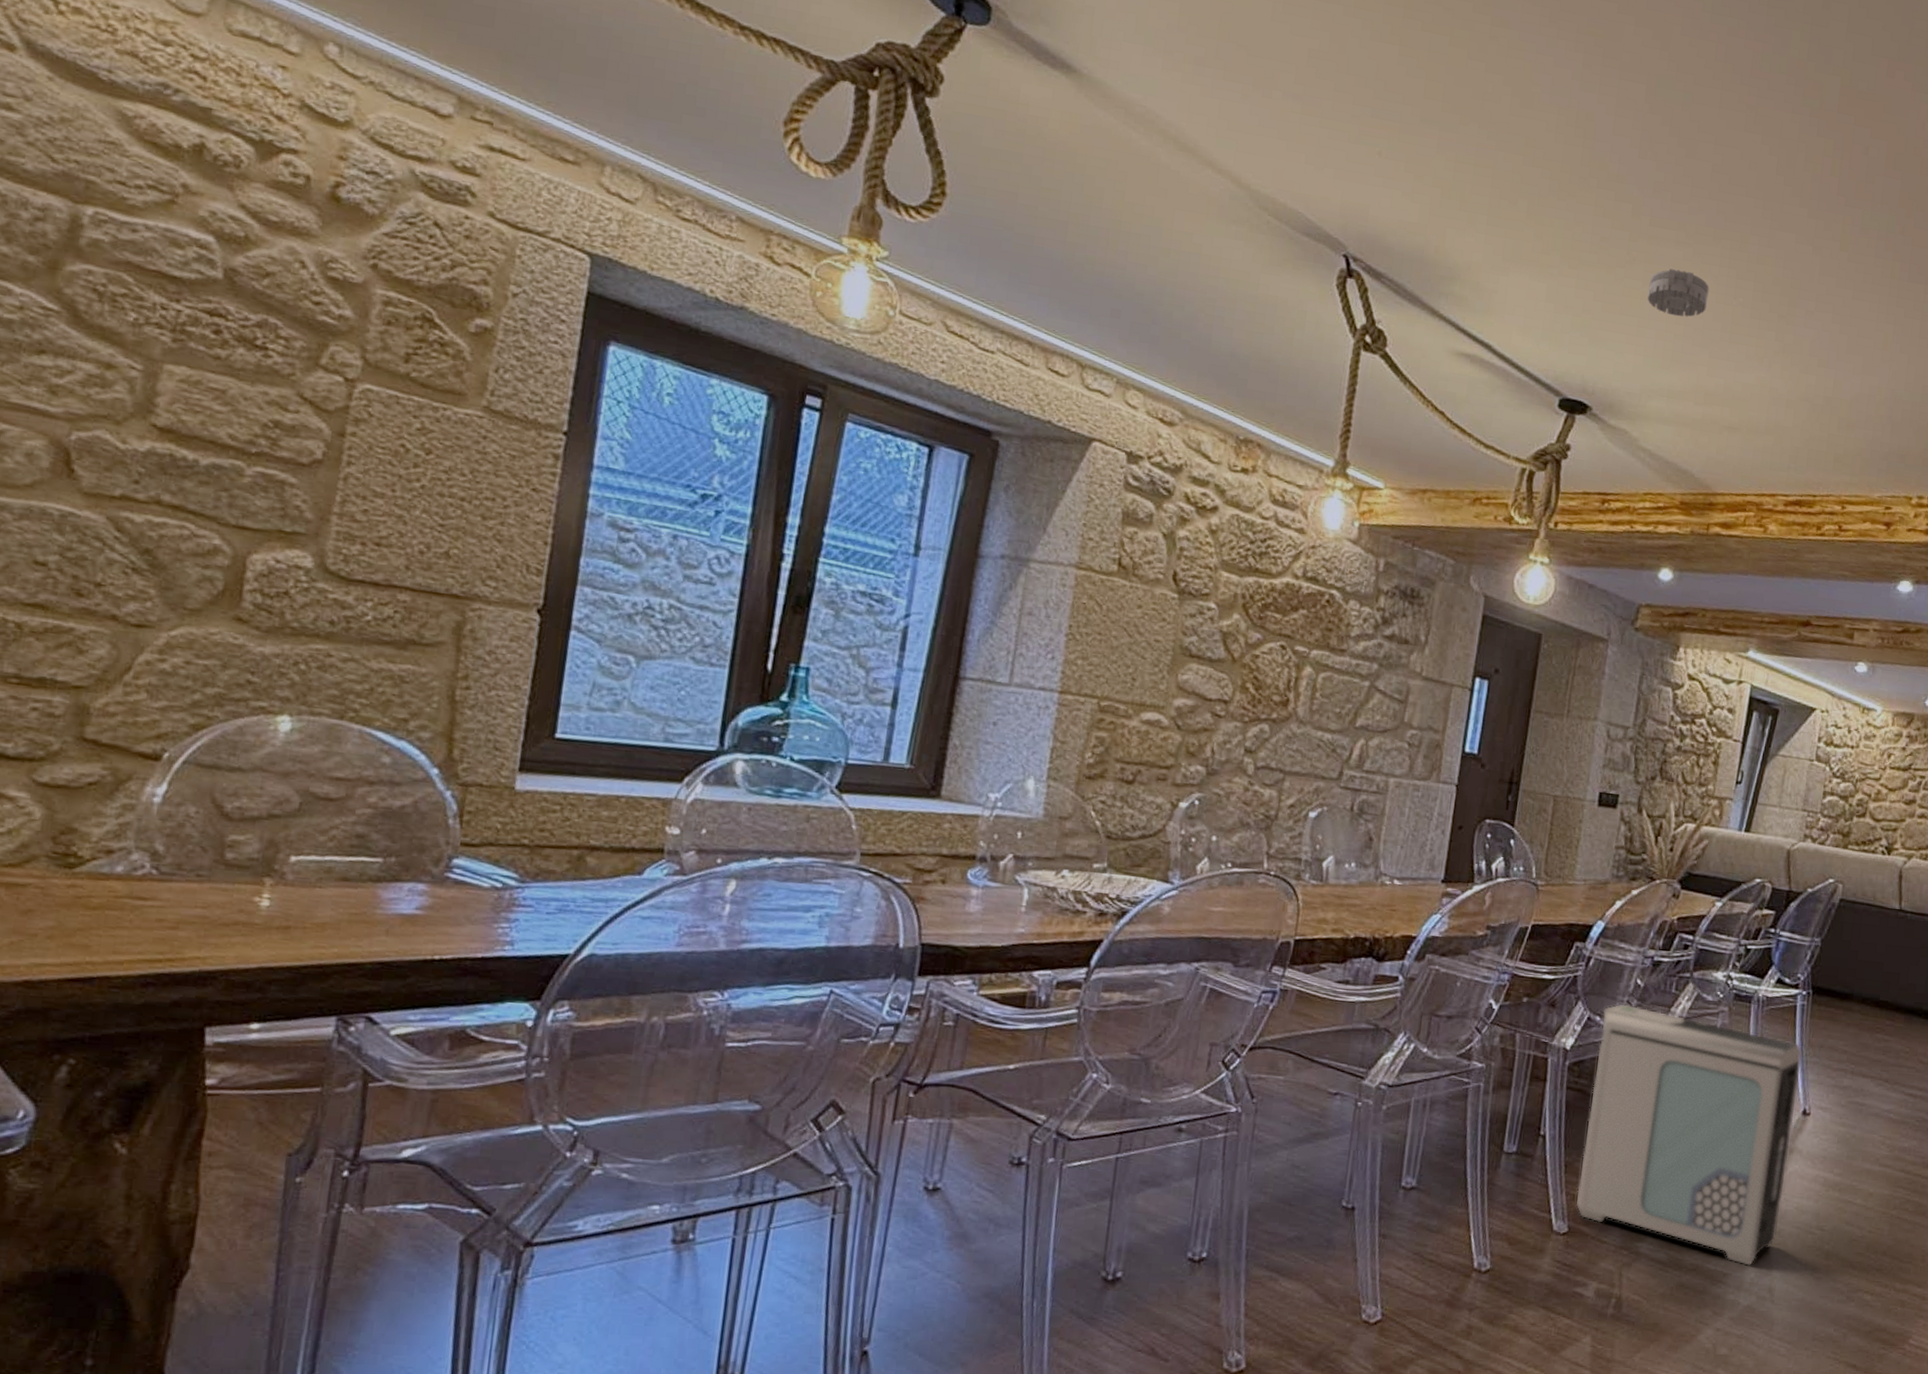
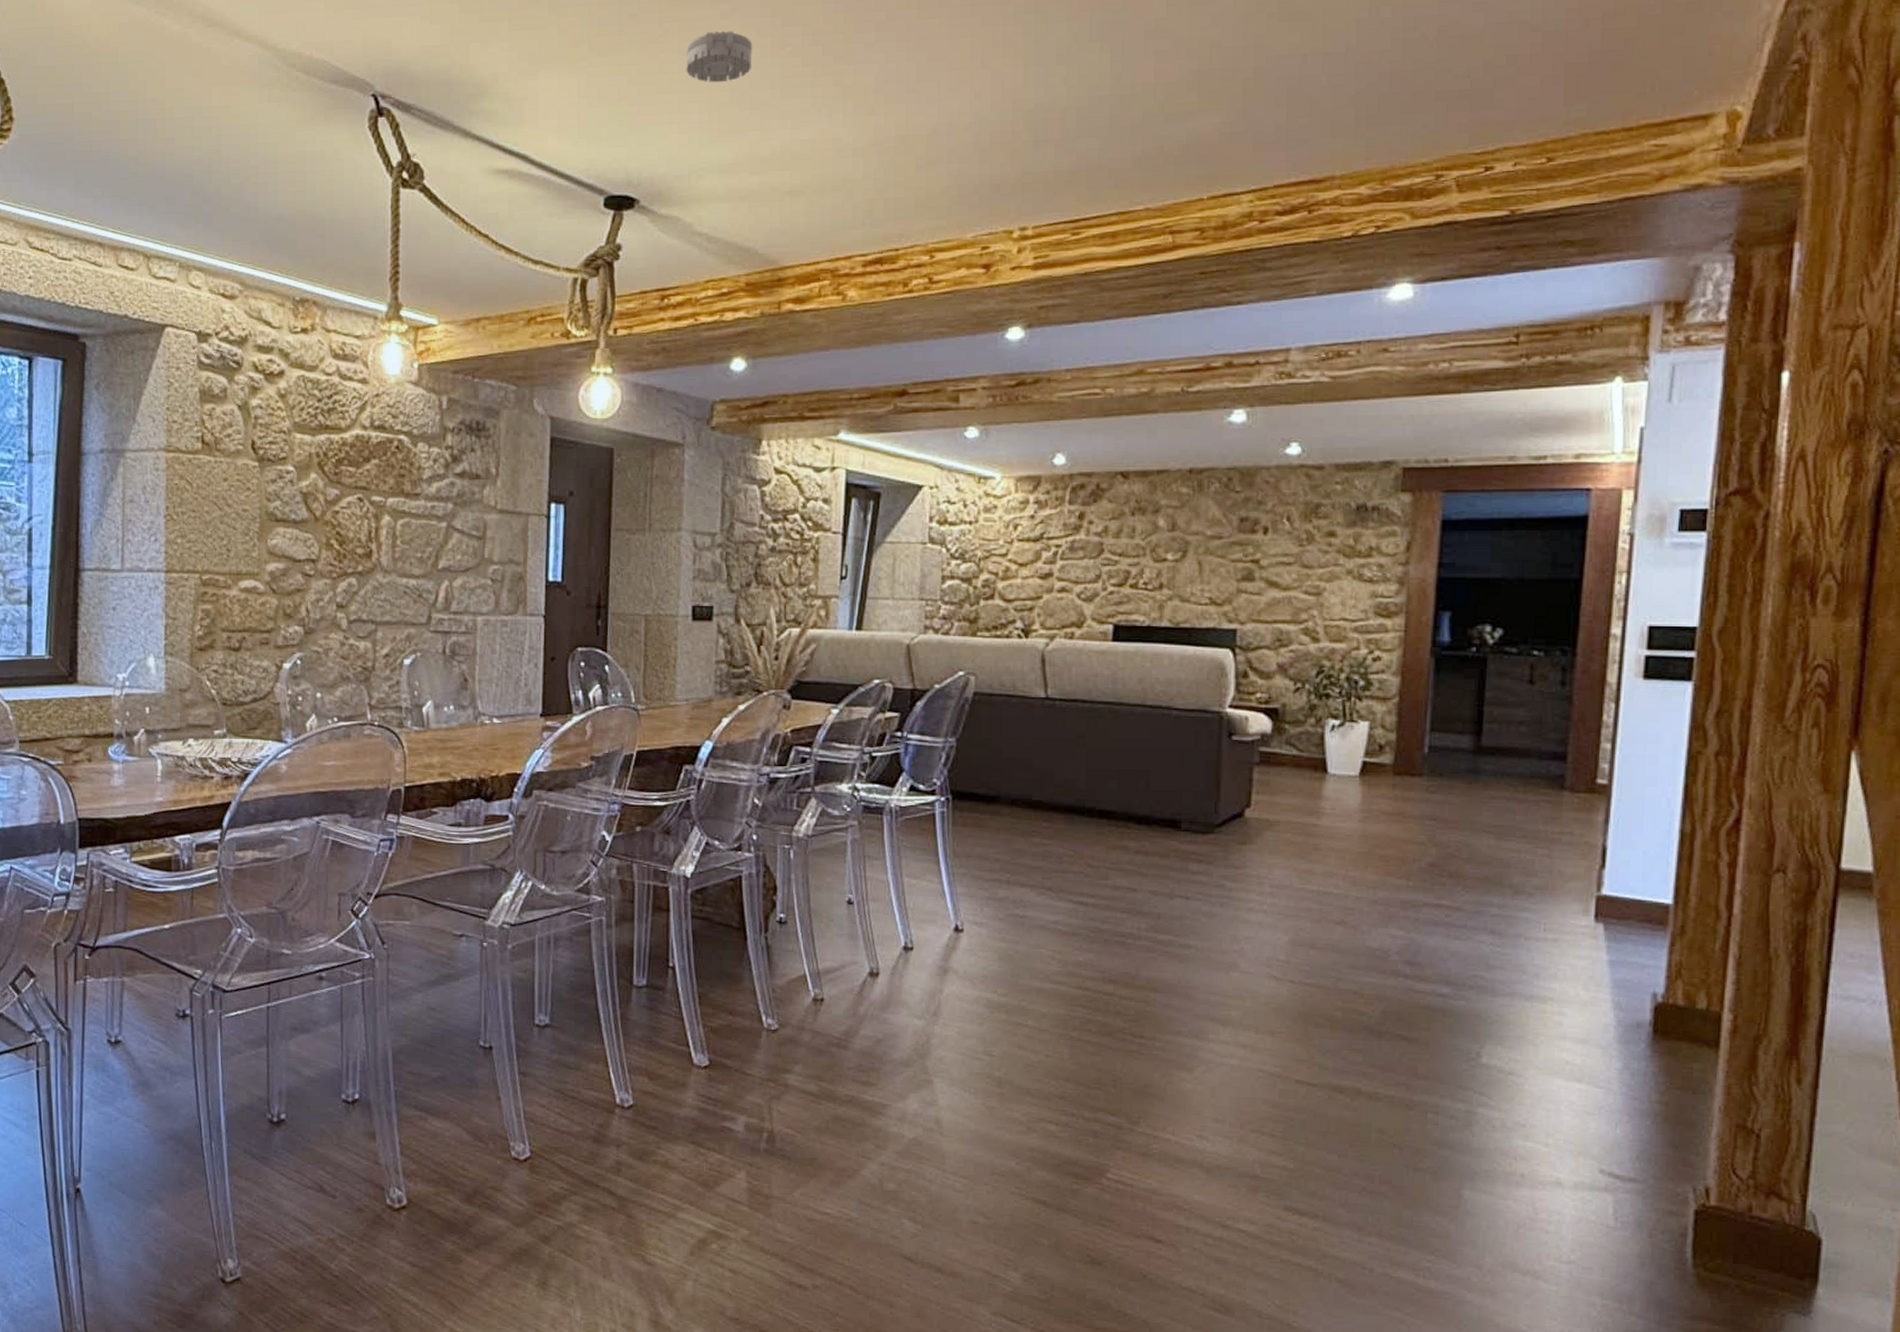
air purifier: present [1575,1004,1802,1266] -> none [714,826,947,1096]

